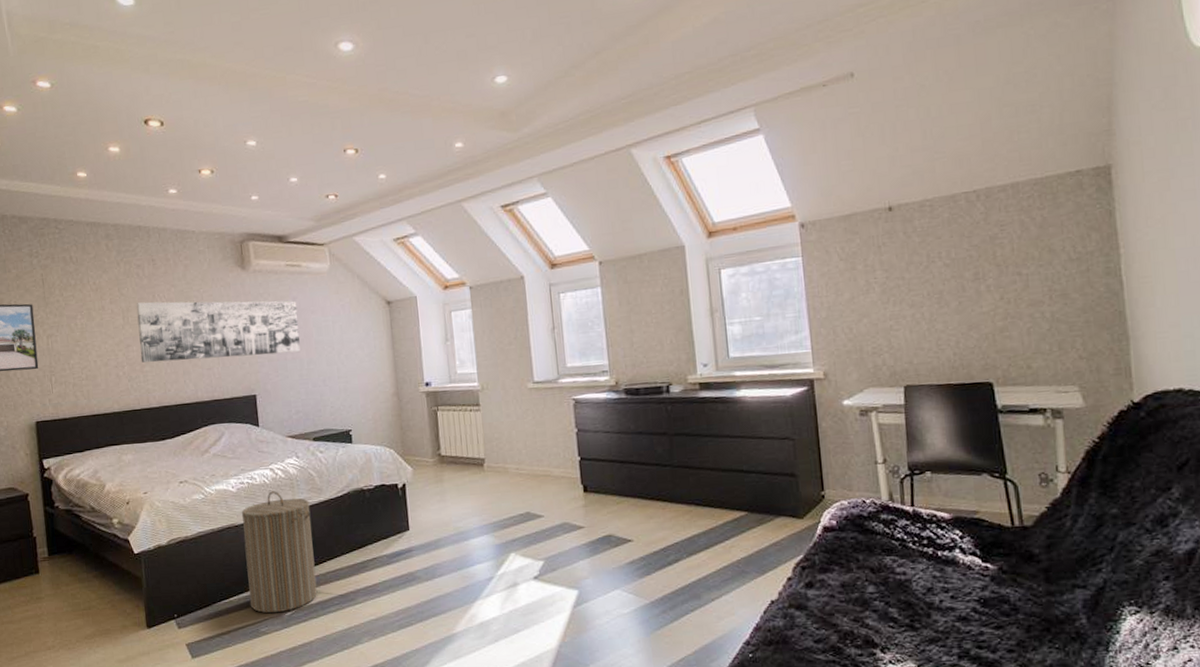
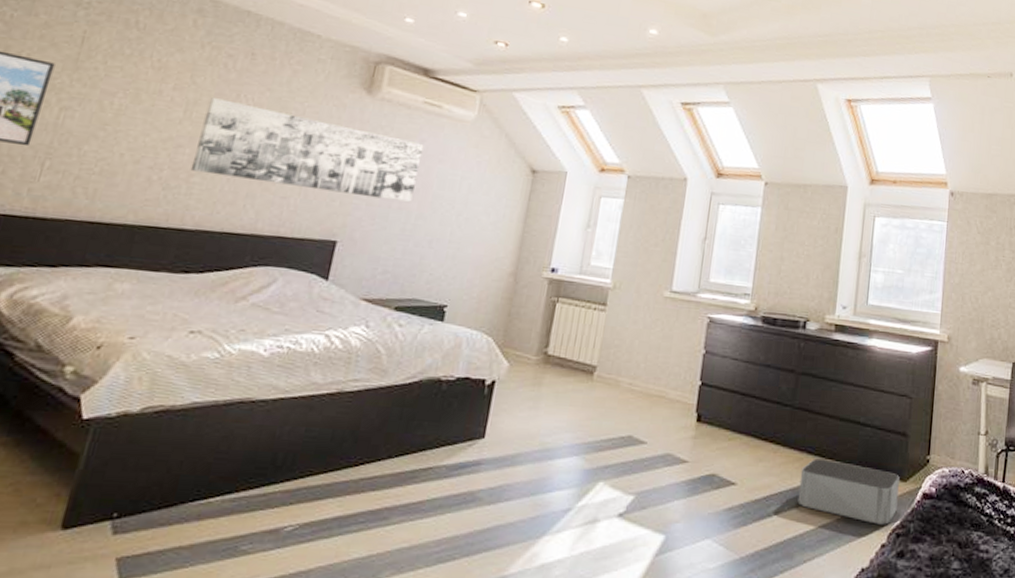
laundry hamper: present [241,491,318,614] -> none [236,363,365,526]
storage bin: none [692,508,798,561] -> present [797,458,900,525]

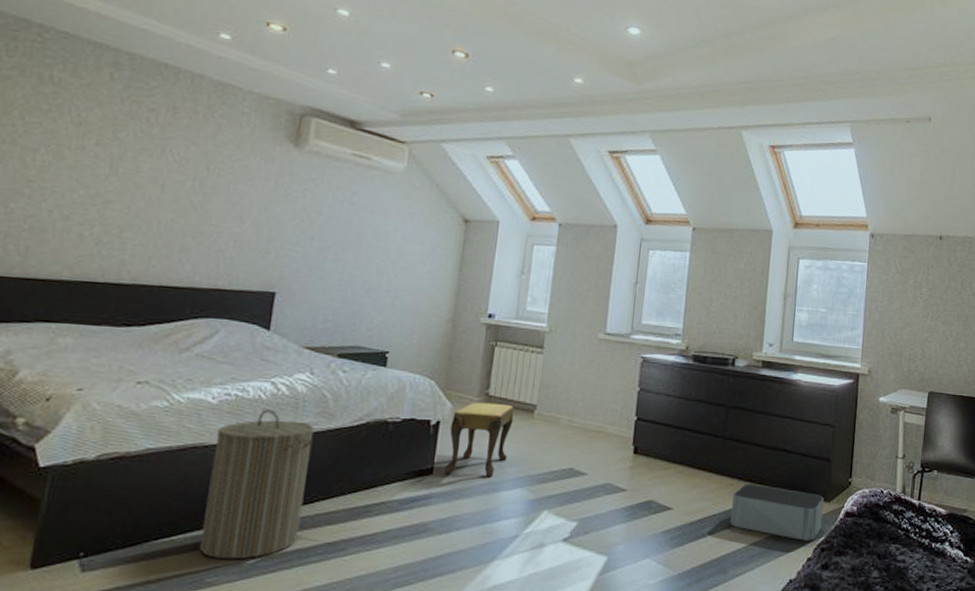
wall art: present [190,97,424,203] -> none [121,153,356,254]
laundry hamper: none [236,363,365,526] -> present [199,409,314,560]
footstool: none [496,361,573,444] -> present [444,402,514,477]

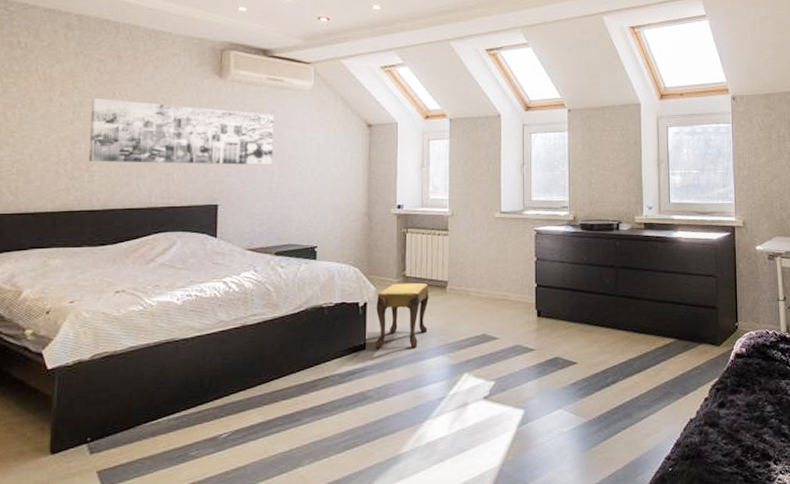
wall art: none [121,153,356,254] -> present [88,98,274,166]
laundry hamper: present [199,409,314,560] -> none [181,305,263,436]
storage bin: present [730,484,824,541] -> none [630,335,714,383]

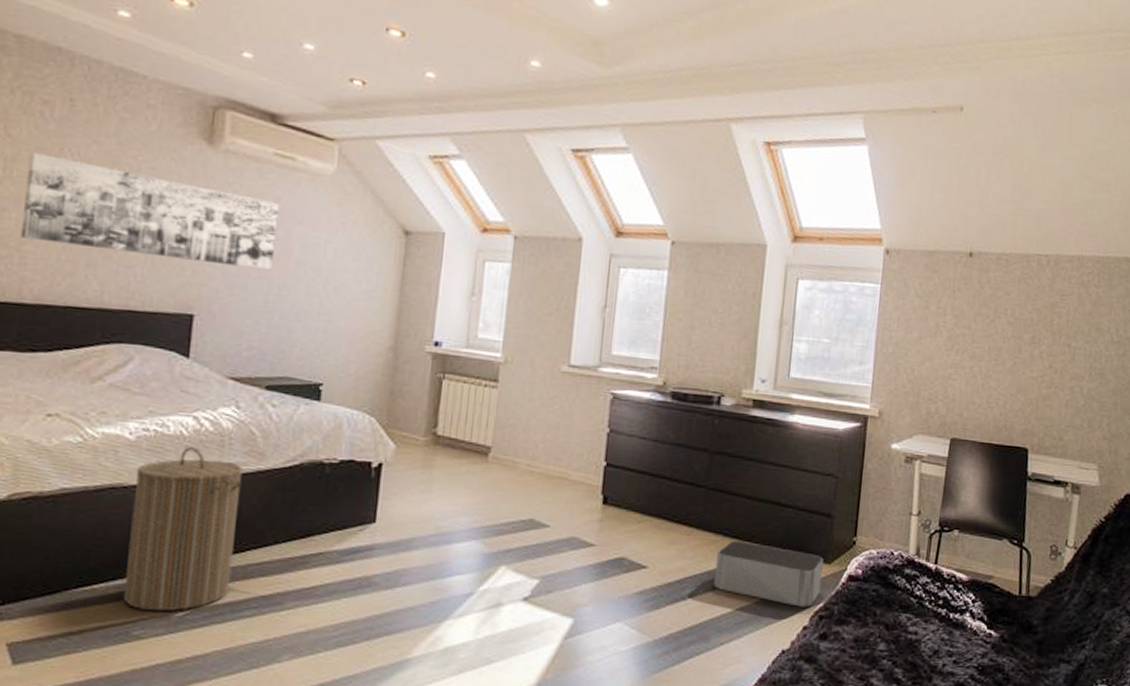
laundry hamper: none [181,305,263,436] -> present [123,447,243,612]
footstool: present [375,282,429,349] -> none [388,442,466,528]
storage bin: none [630,335,714,383] -> present [713,541,823,607]

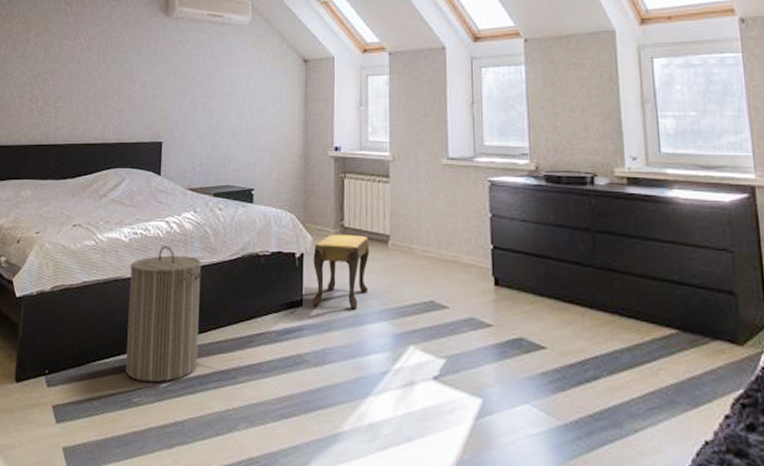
wall art: present [20,152,280,271] -> none [55,38,214,103]
footstool: none [388,442,466,528] -> present [312,234,369,310]
storage bin: present [713,541,823,607] -> none [615,321,737,394]

